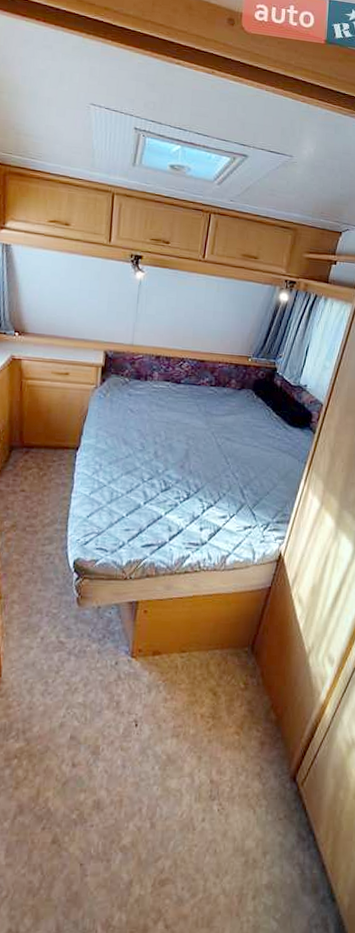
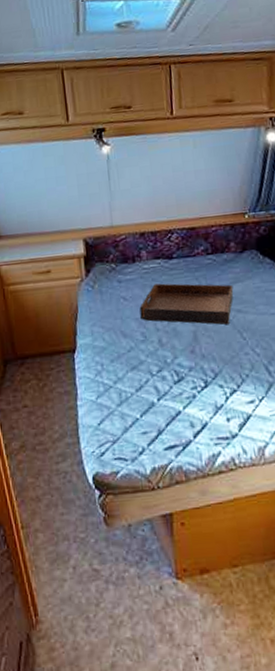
serving tray: none [142,403,227,448] -> present [139,283,234,325]

